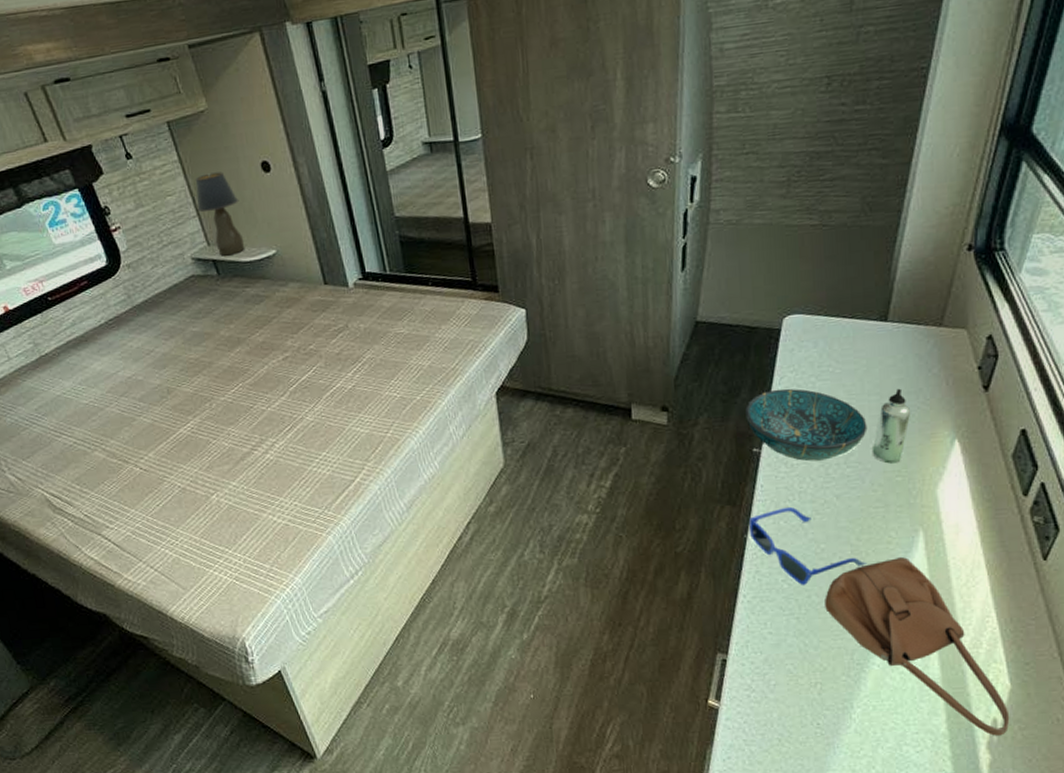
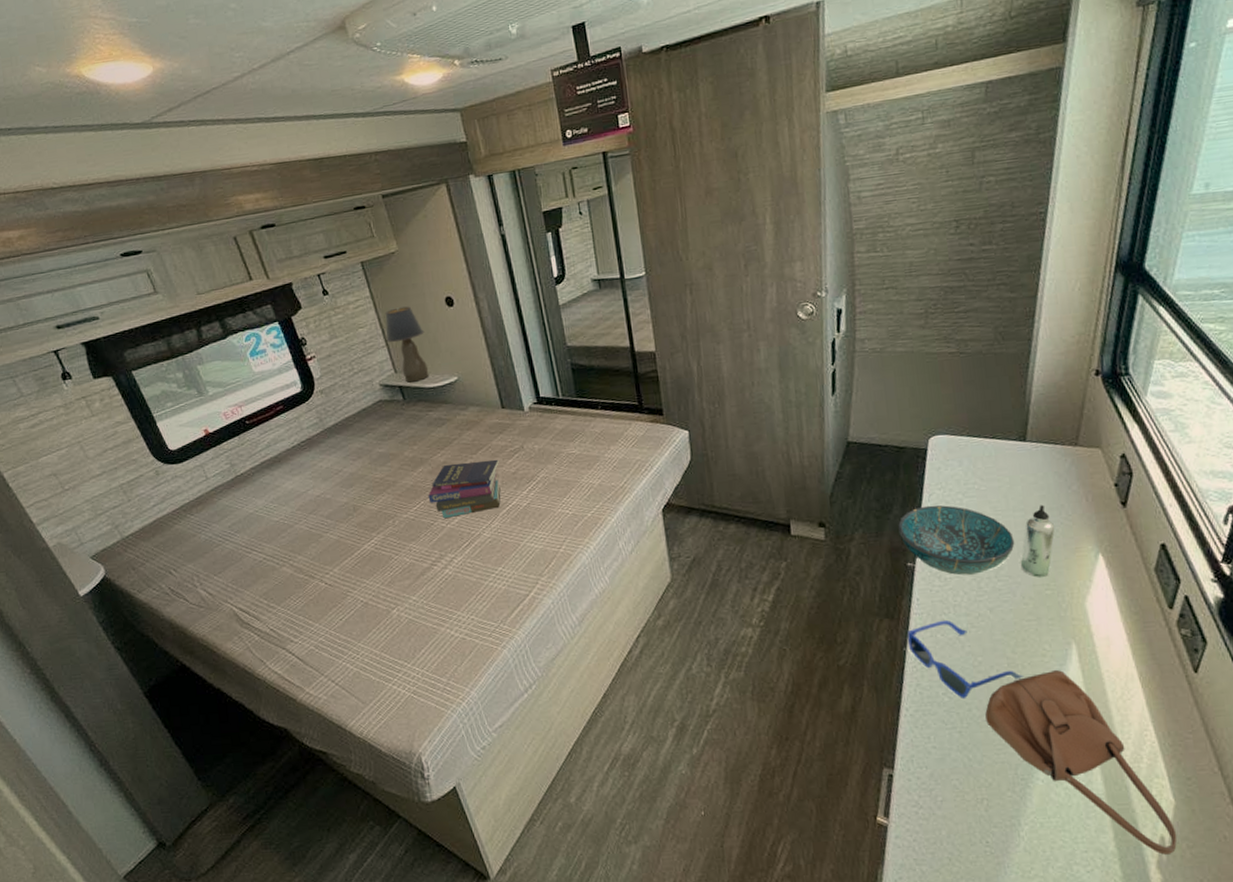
books: none [246,339,324,402] -> present [428,459,501,519]

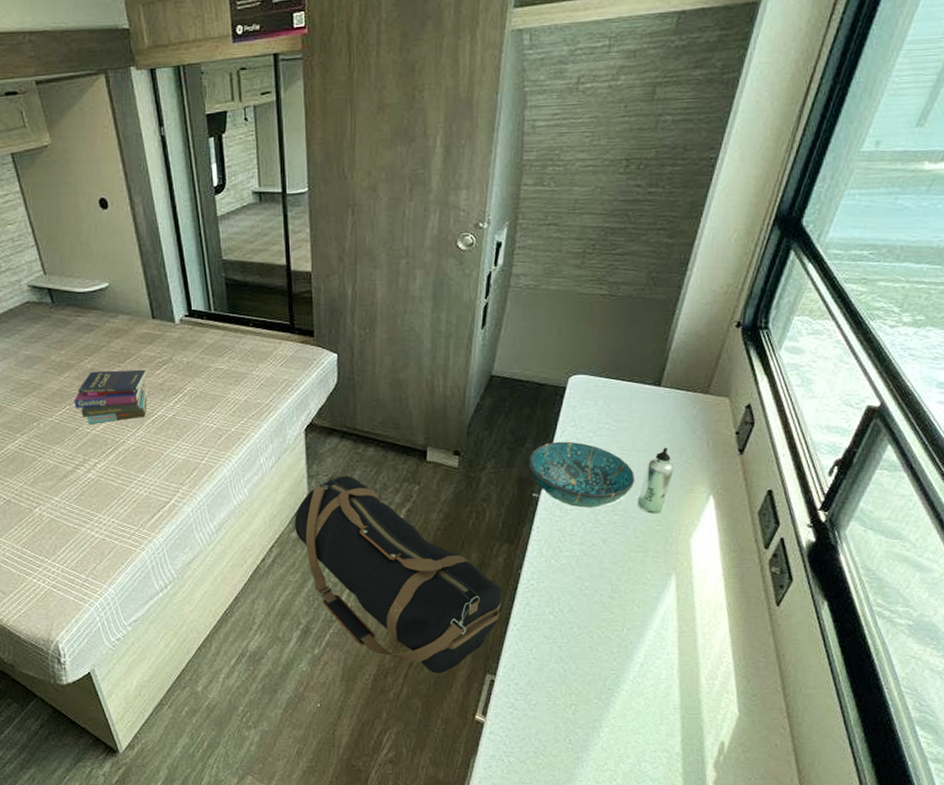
table lamp: present [385,306,429,383] -> none [35,205,80,285]
duffel bag: none [659,555,892,770] -> present [294,475,503,674]
sunglasses: present [907,619,1024,700] -> none [523,547,625,619]
handbag: present [985,669,1178,855] -> none [585,596,736,757]

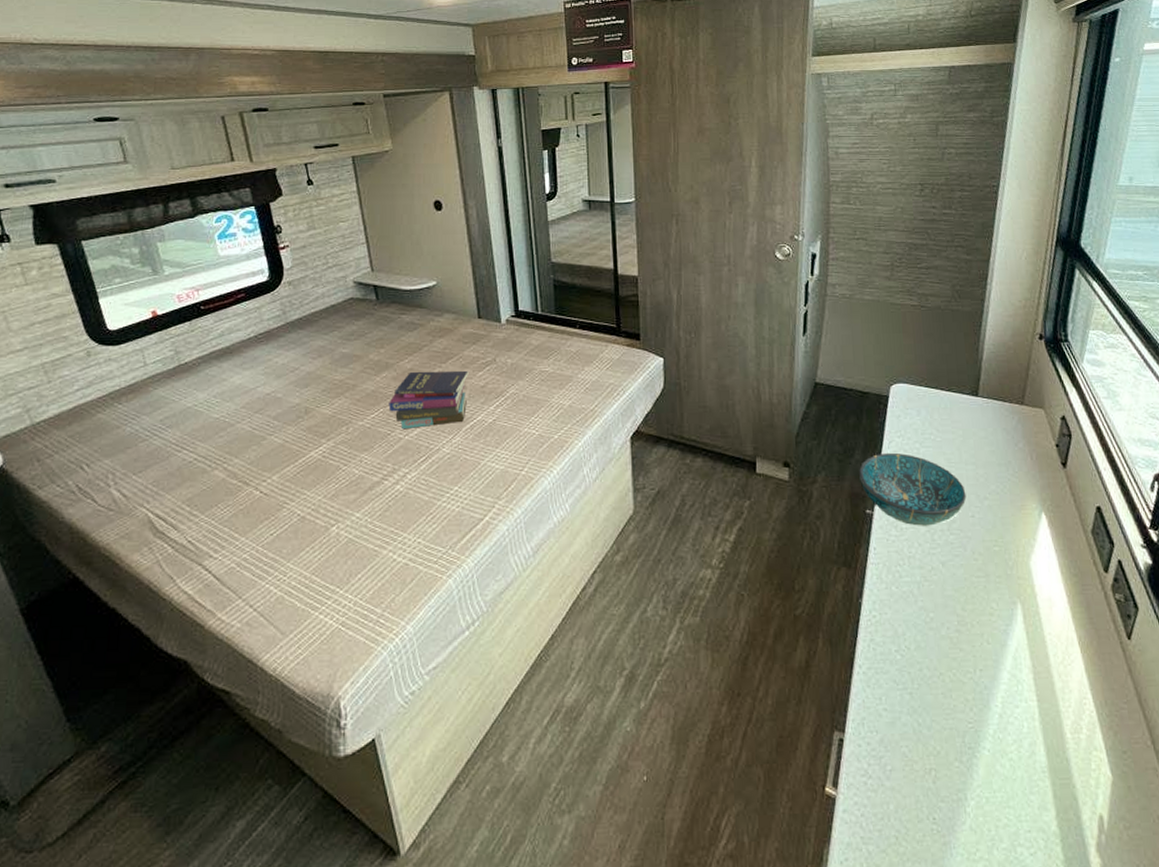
duffel bag: present [294,475,503,674] -> none [619,488,846,732]
water bottle: present [637,447,673,514] -> none [971,460,1003,533]

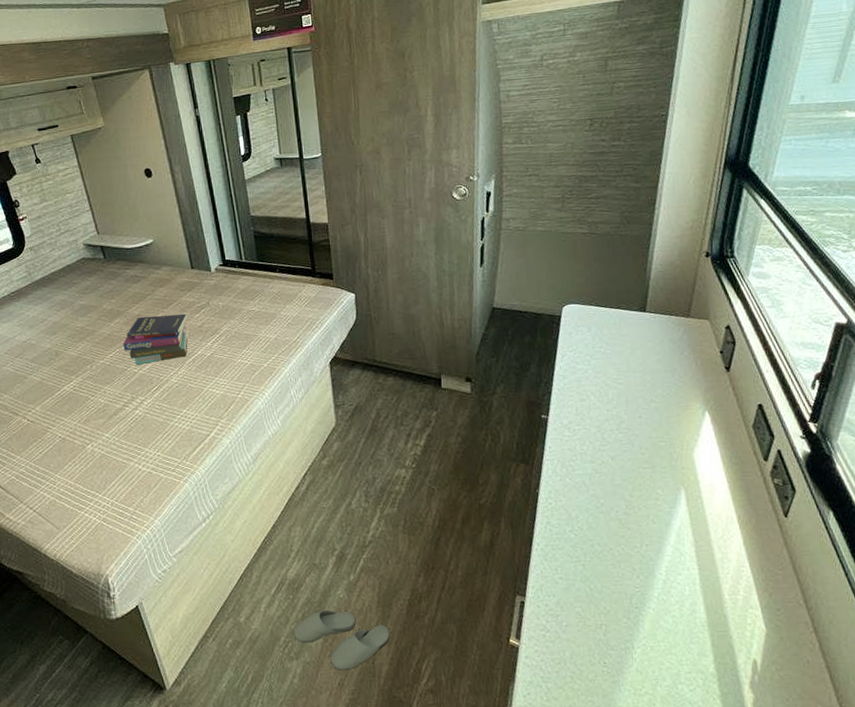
slippers: none [568,747,684,828] -> present [294,610,390,670]
decorative bowl: present [859,452,967,526] -> none [534,365,634,427]

